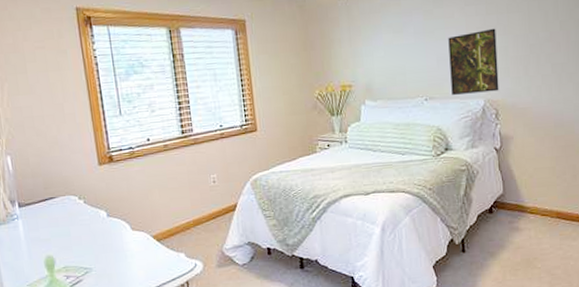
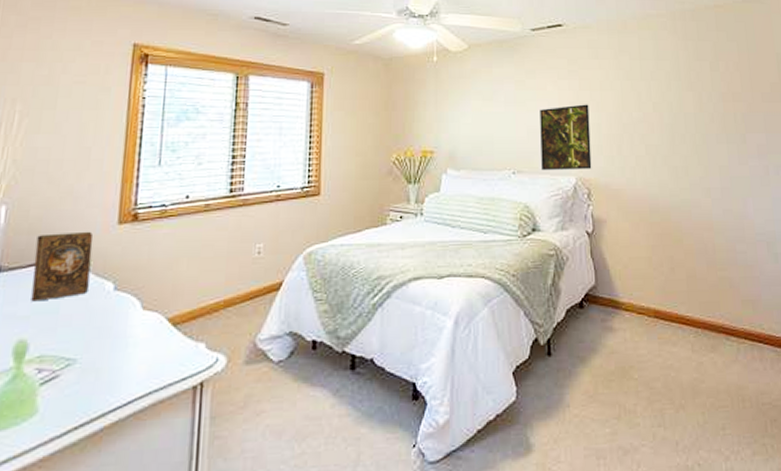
book: none [40,172,88,228] -> present [31,231,94,302]

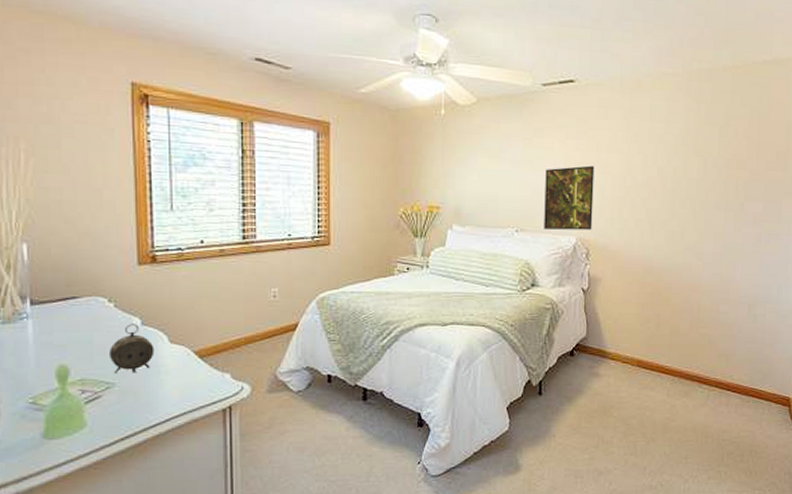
book: present [31,231,94,302] -> none [62,270,117,332]
alarm clock: none [74,289,125,348] -> present [108,324,155,373]

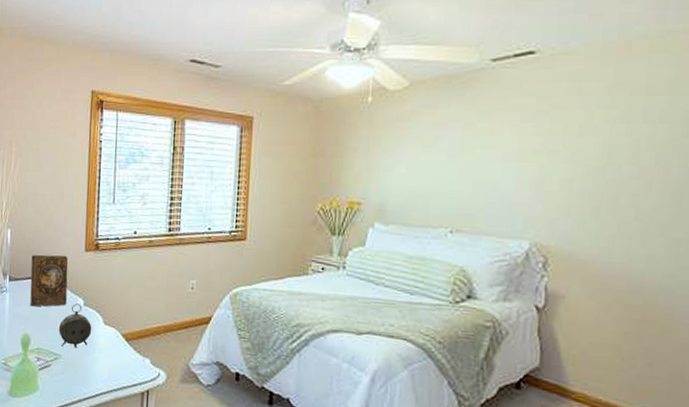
book: none [62,270,117,332] -> present [30,254,69,307]
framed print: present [544,165,595,230] -> none [486,154,560,234]

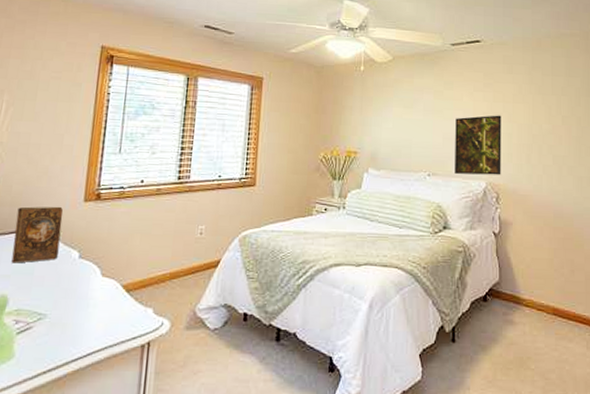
alarm clock: present [58,303,92,348] -> none [45,257,87,305]
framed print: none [486,154,560,234] -> present [455,115,501,175]

